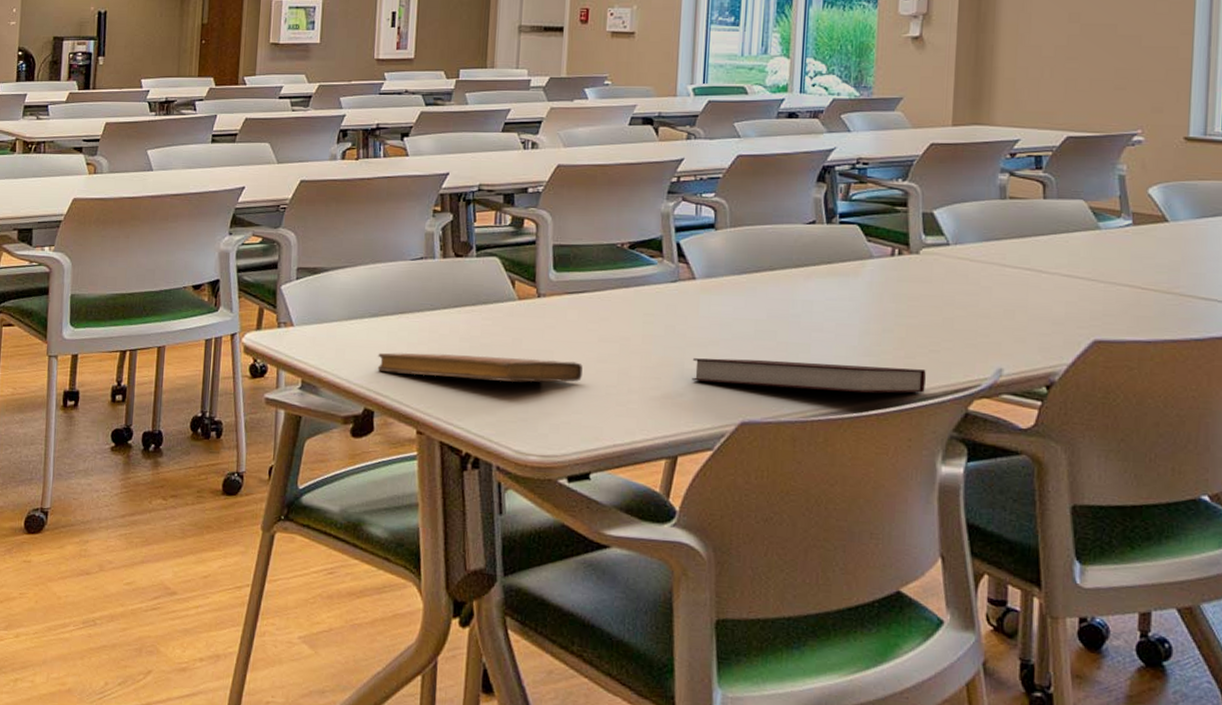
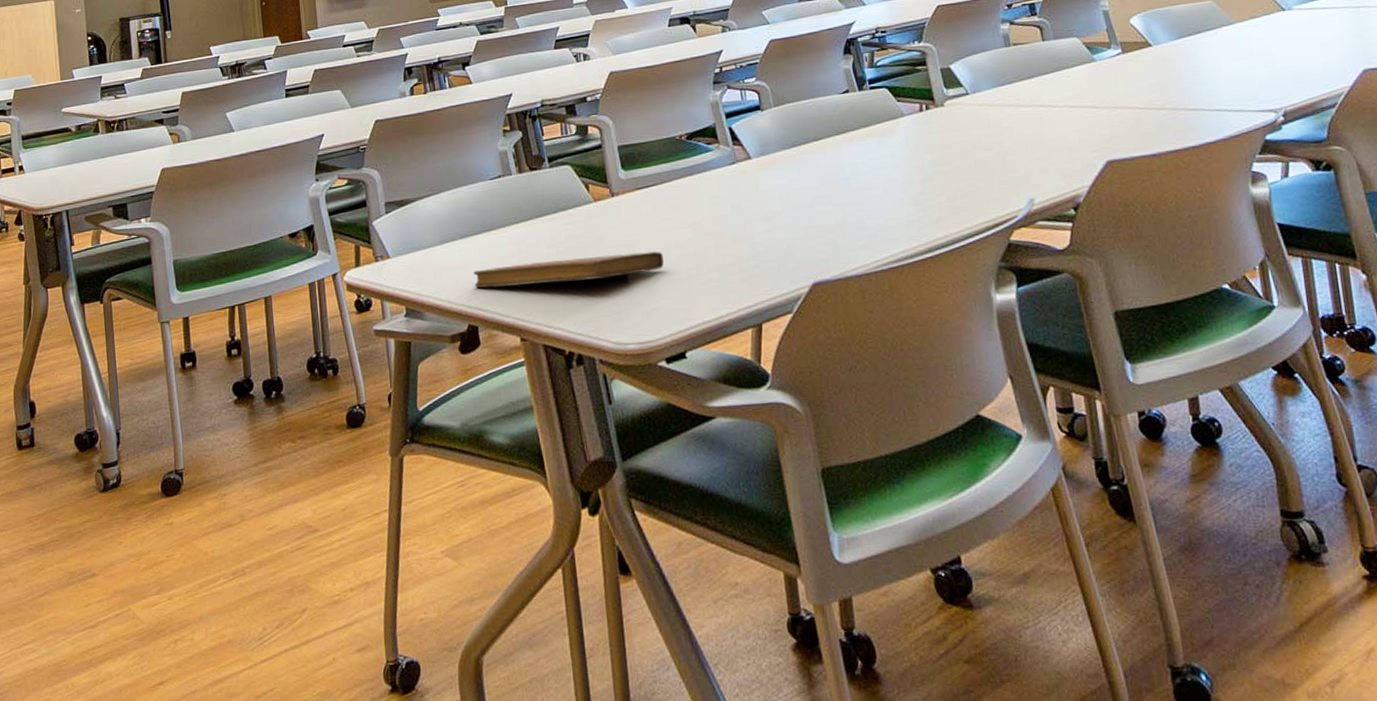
notebook: present [692,358,926,393] -> none [761,210,970,252]

